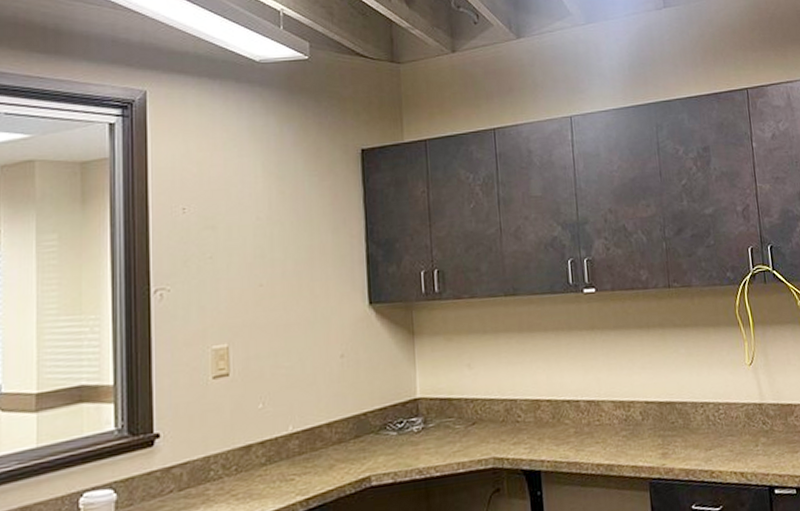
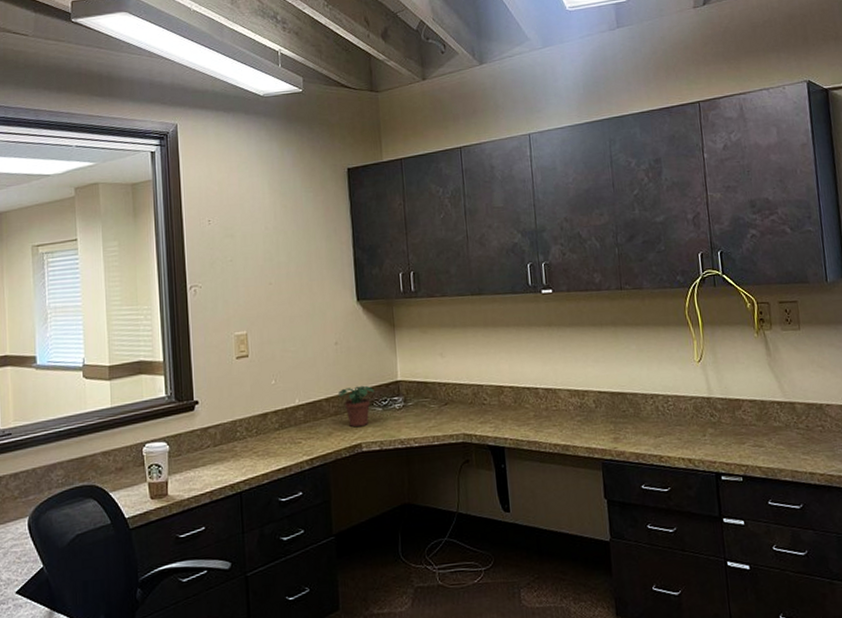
potted plant: none [342,405,388,457] -> present [337,385,374,428]

